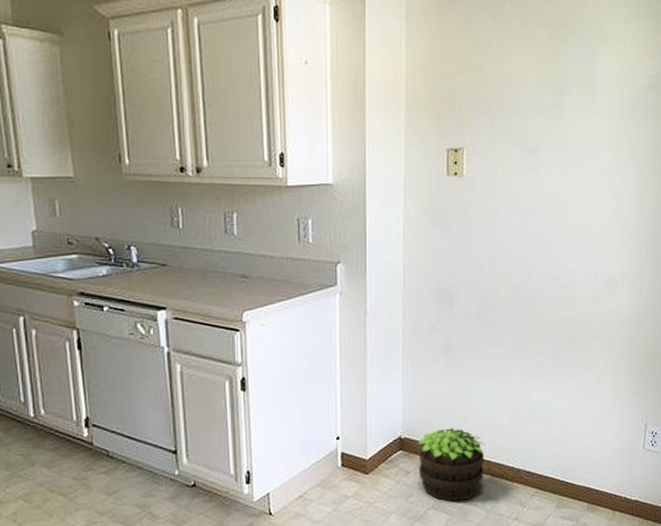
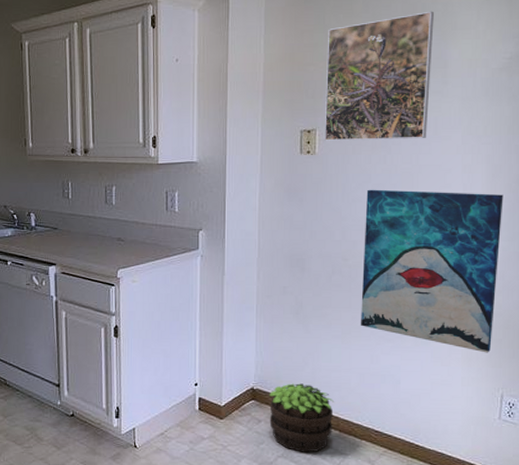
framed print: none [472,20,583,162] -> present [324,11,434,141]
wall art: none [510,215,649,384] -> present [360,189,503,353]

